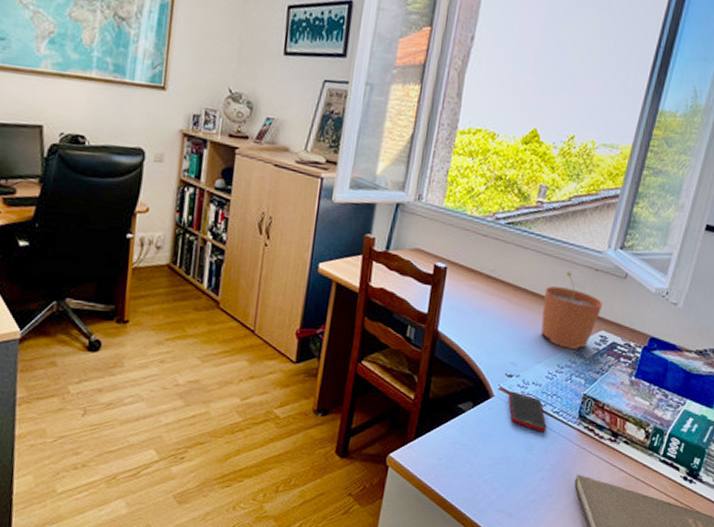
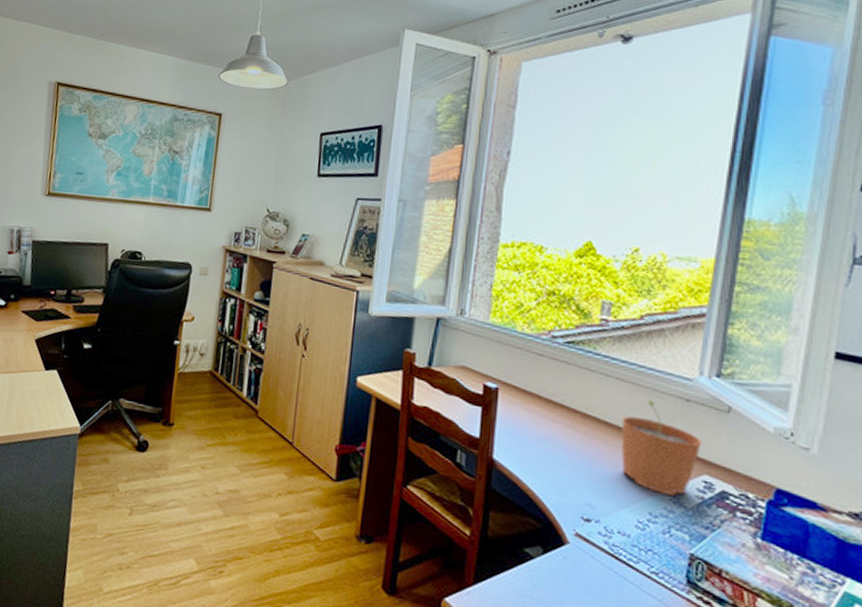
cell phone: present [508,391,547,432] -> none [588,539,643,597]

